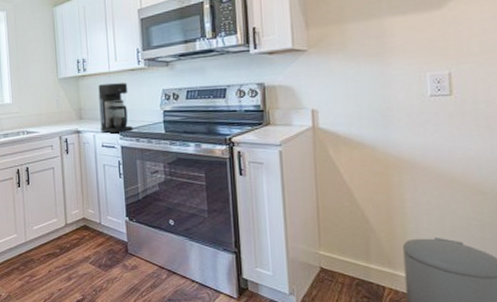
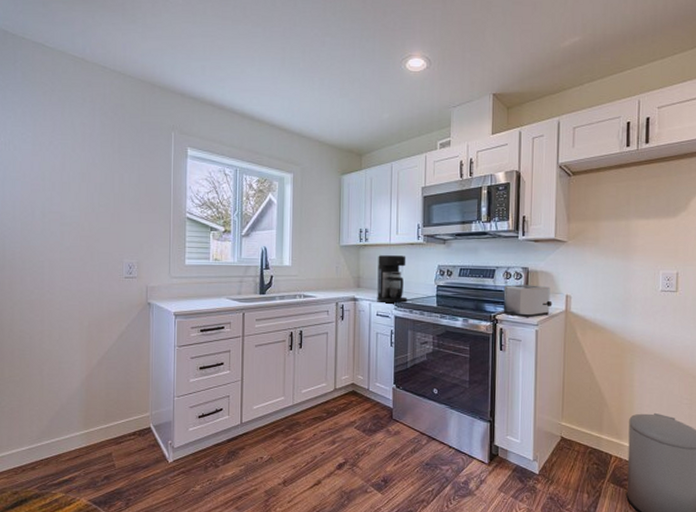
toaster: none [237,101,296,139] -> present [503,284,553,318]

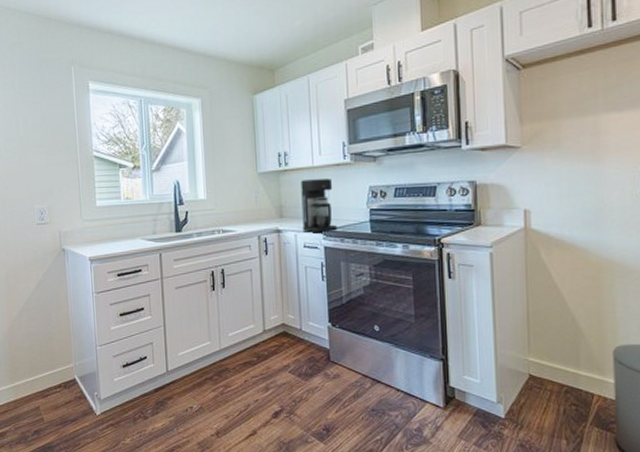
toaster: present [503,284,553,318] -> none [448,200,508,240]

